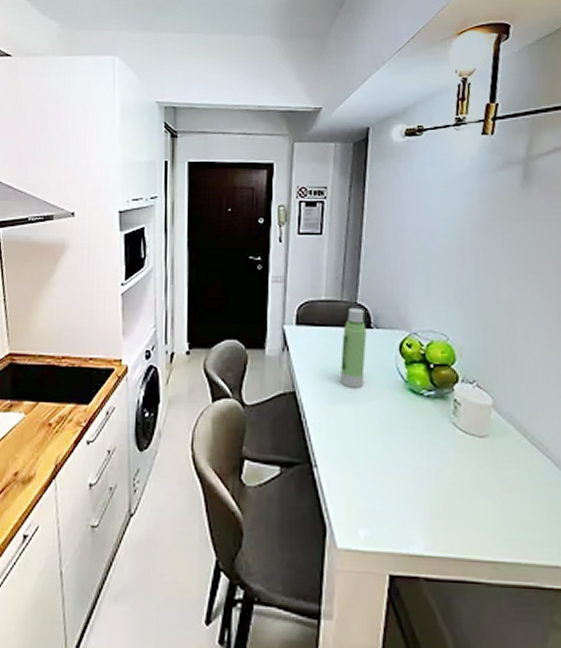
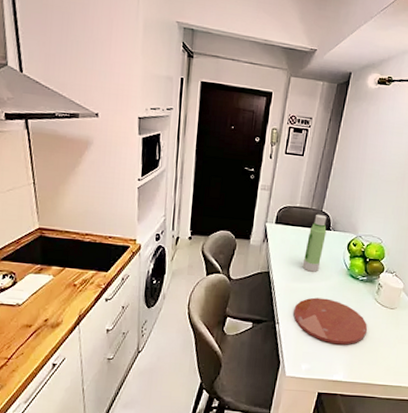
plate: none [336,425,450,497] -> present [293,297,368,345]

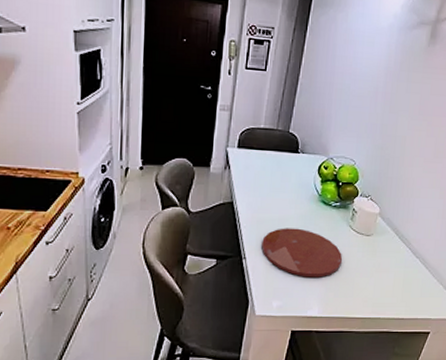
water bottle: present [302,214,327,272] -> none [269,135,295,200]

